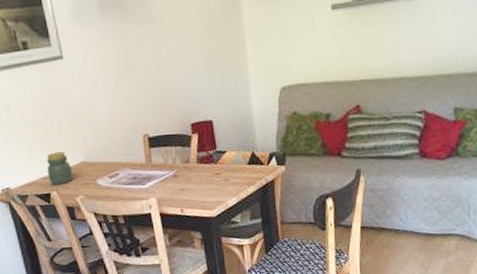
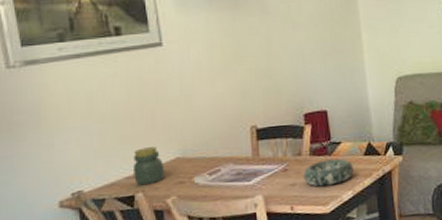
decorative bowl: none [191,167,238,192] -> present [303,158,354,187]

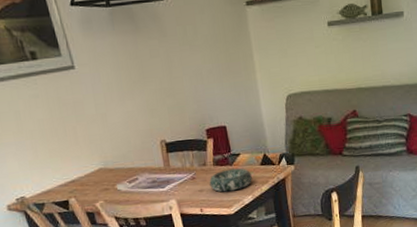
jar: present [133,147,165,186] -> none [62,159,92,192]

